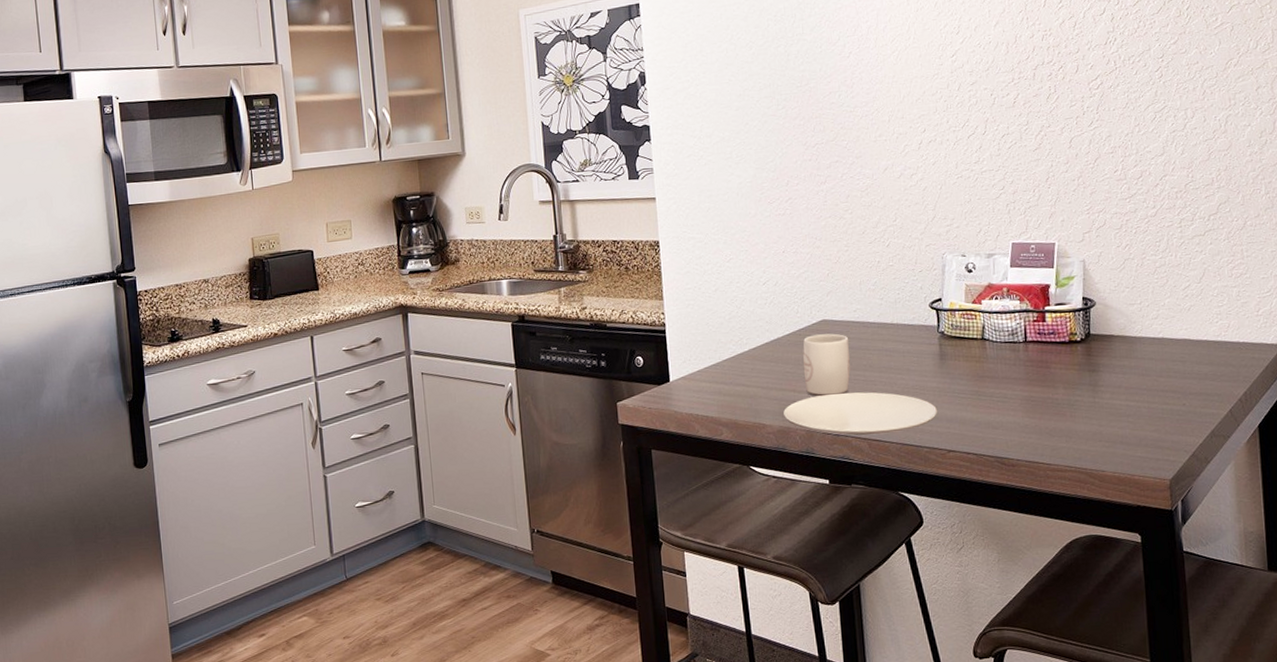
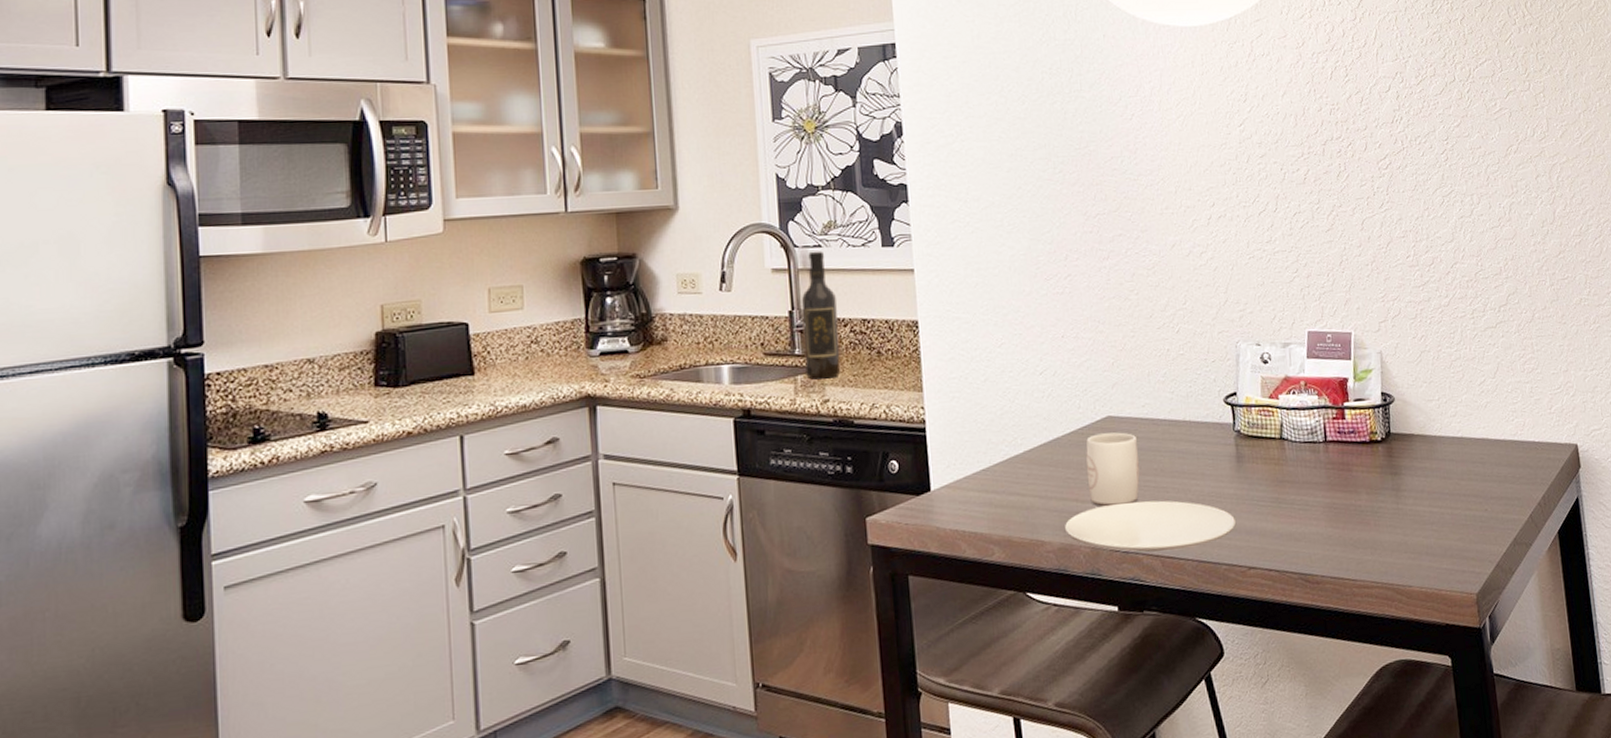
wine bottle: none [563,185,596,291] -> present [801,251,841,379]

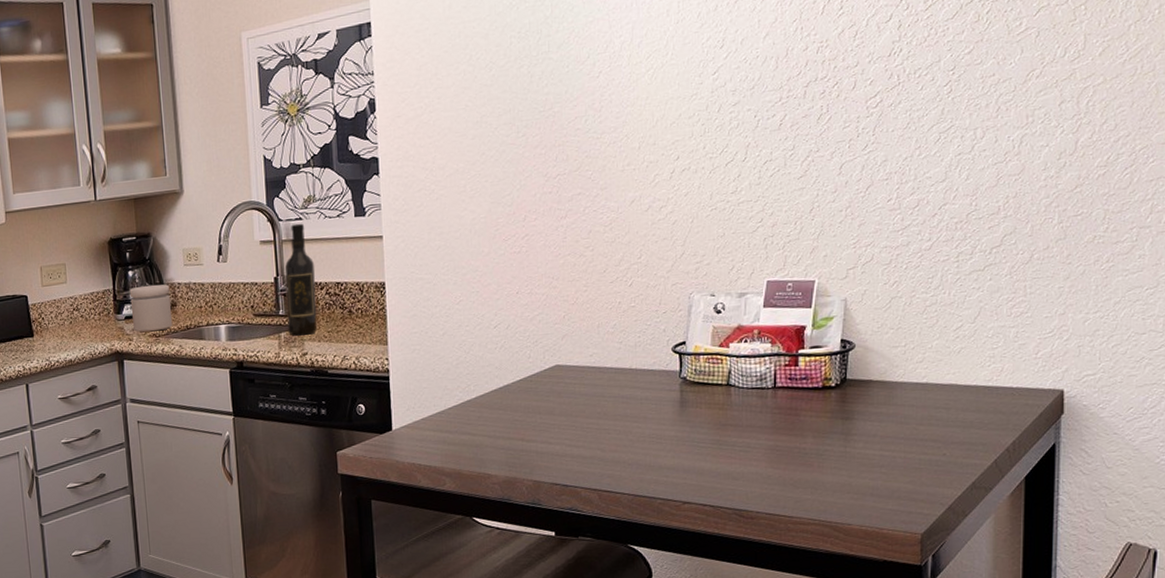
jar: none [607,314,663,372] -> present [129,284,173,333]
plate: present [1065,500,1235,552] -> none [510,441,674,486]
mug: present [1086,432,1140,507] -> none [532,379,584,446]

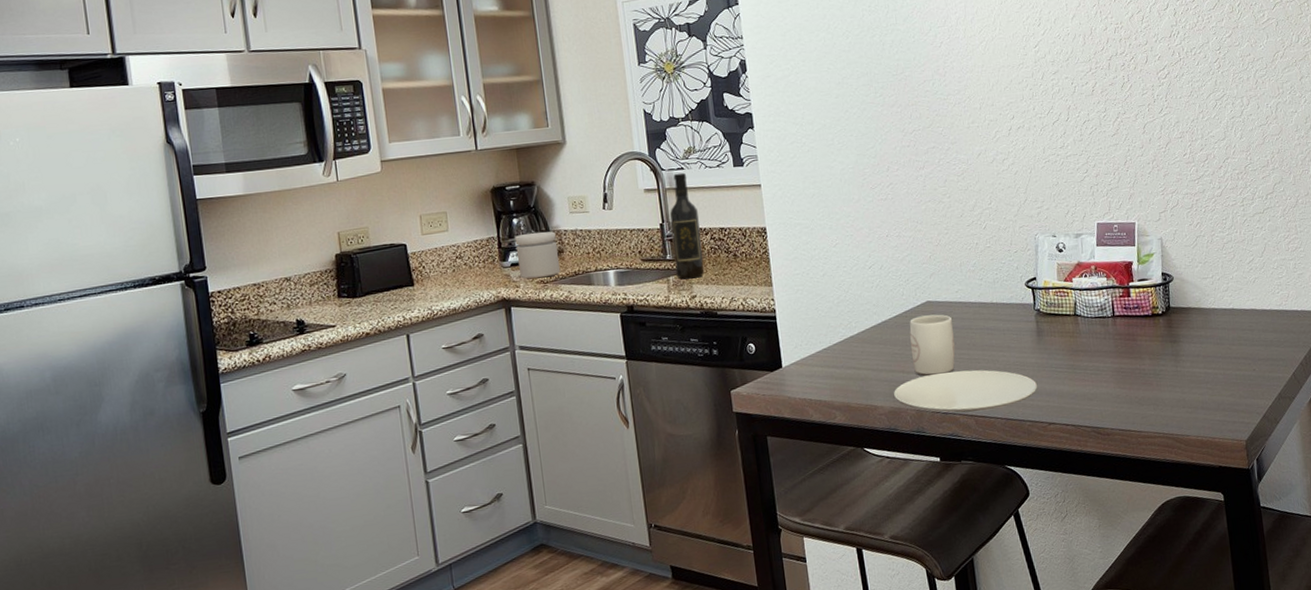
plate: none [510,441,674,486] -> present [894,369,1037,413]
mug: none [532,379,584,446] -> present [909,314,956,377]

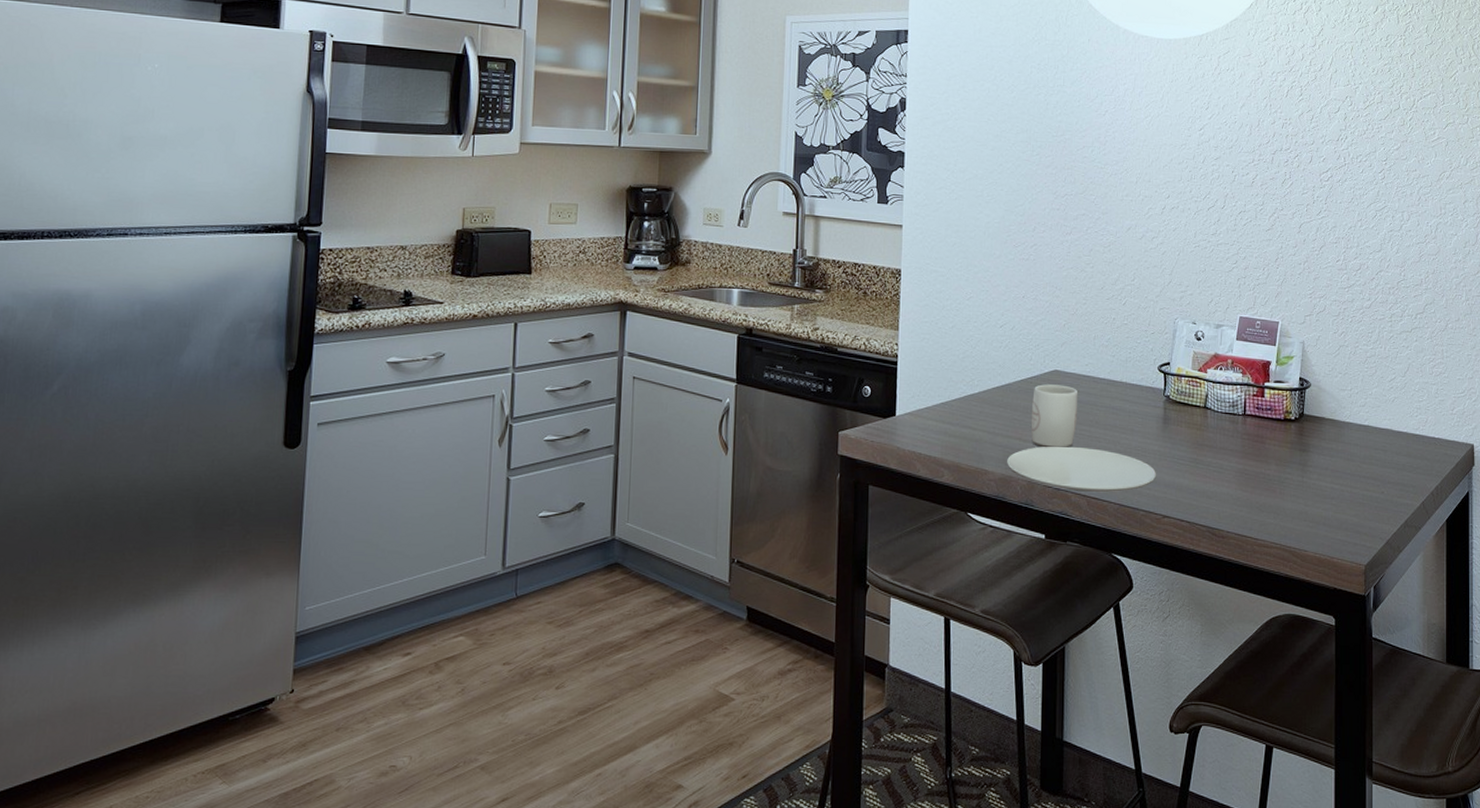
jar: present [514,231,561,279] -> none [641,238,685,286]
wine bottle: present [669,172,705,279] -> none [802,201,835,310]

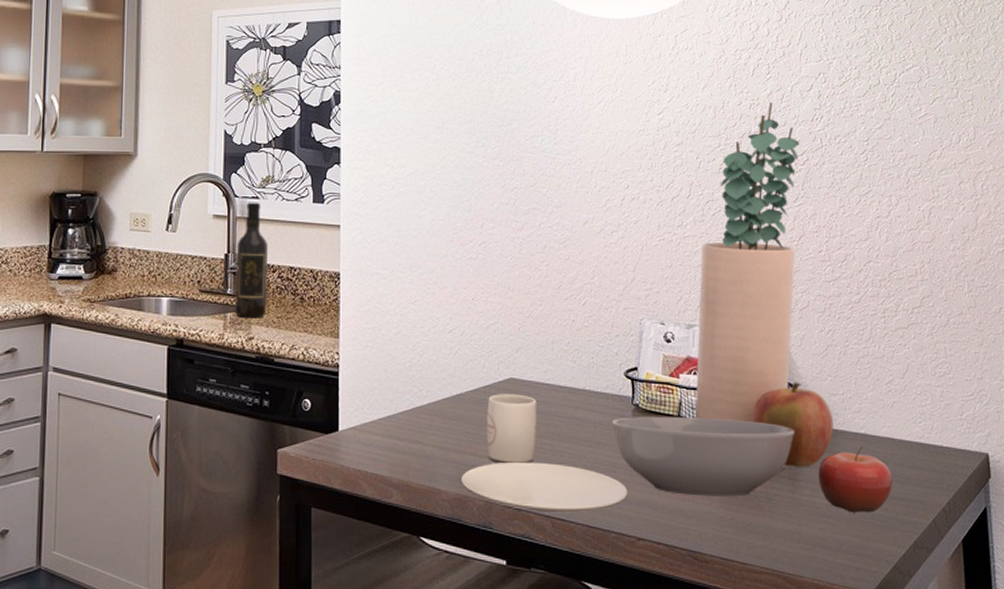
wine bottle: none [802,201,835,310] -> present [235,202,269,318]
bowl: none [1145,407,1307,480] -> present [612,417,796,497]
vase: none [1220,122,1325,414] -> present [695,103,799,423]
apple: none [1269,378,1341,454] -> present [751,382,834,467]
fruit: none [1325,437,1390,495] -> present [818,447,893,513]

